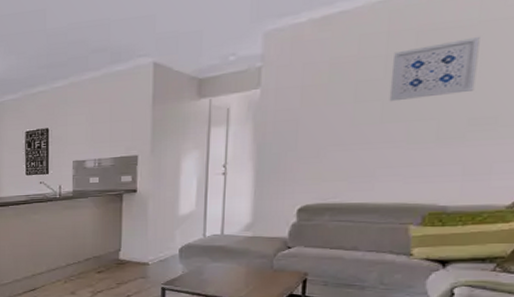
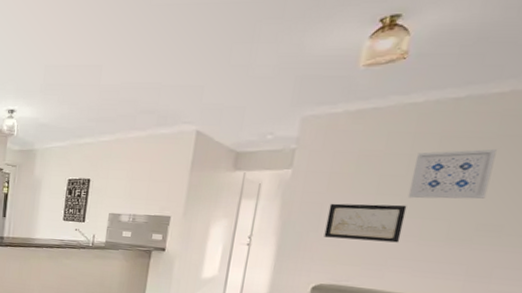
wall art: none [303,109,390,155] -> present [324,203,407,243]

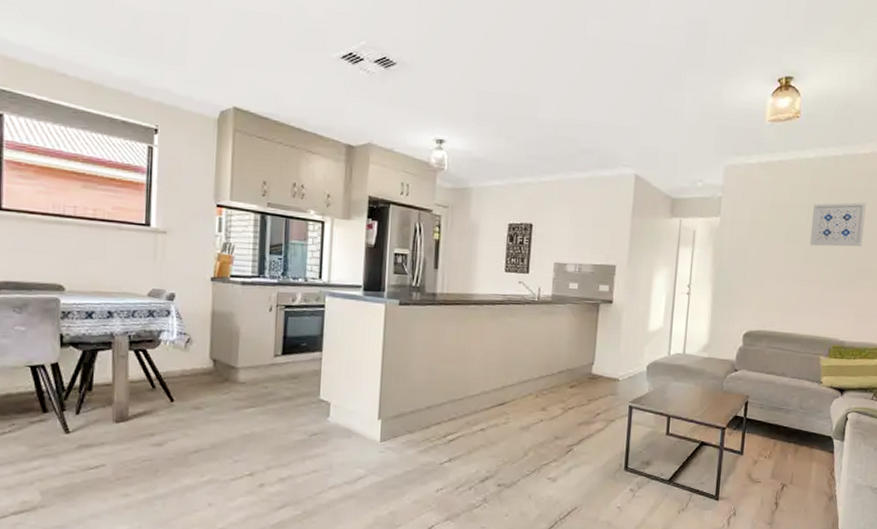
wall art: present [324,203,407,243] -> none [750,250,810,288]

